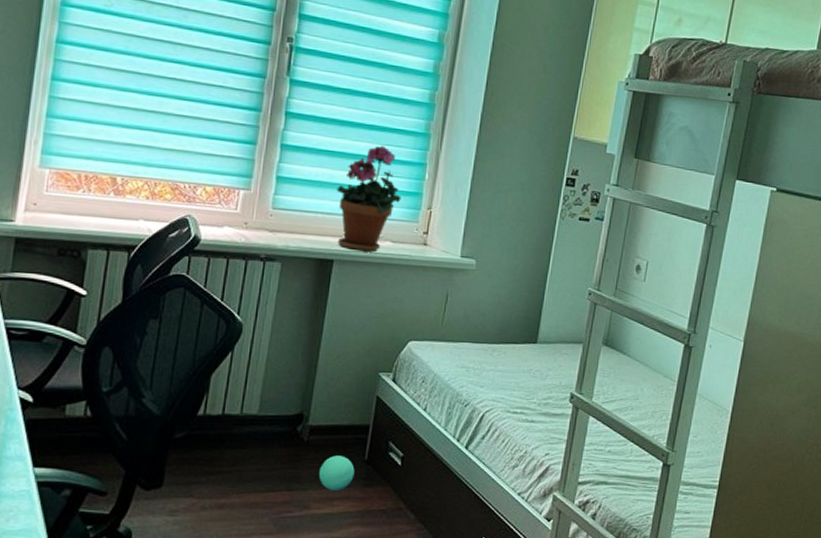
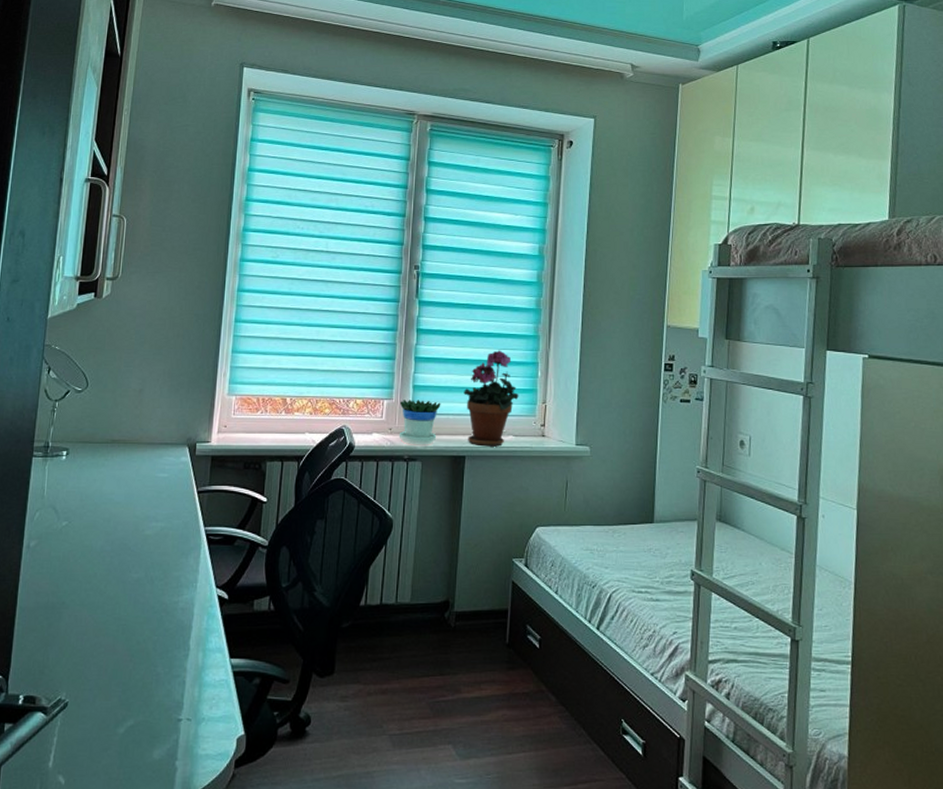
flowerpot: none [255,191,309,245] -> present [399,400,441,445]
ball: present [319,455,355,490] -> none [467,640,498,674]

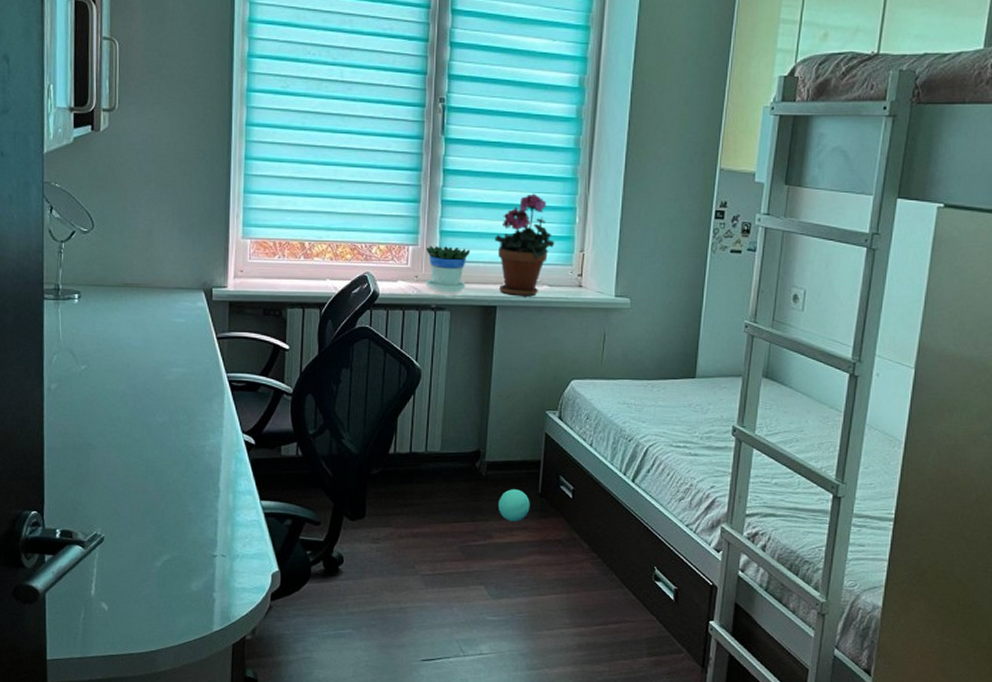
ball: none [467,640,498,674] -> present [499,489,530,521]

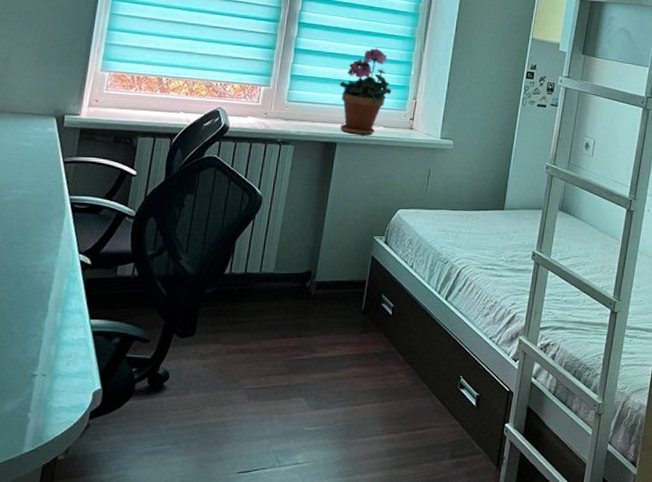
flowerpot: present [425,246,470,294] -> none [273,87,317,131]
ball: present [499,489,530,521] -> none [324,307,354,337]

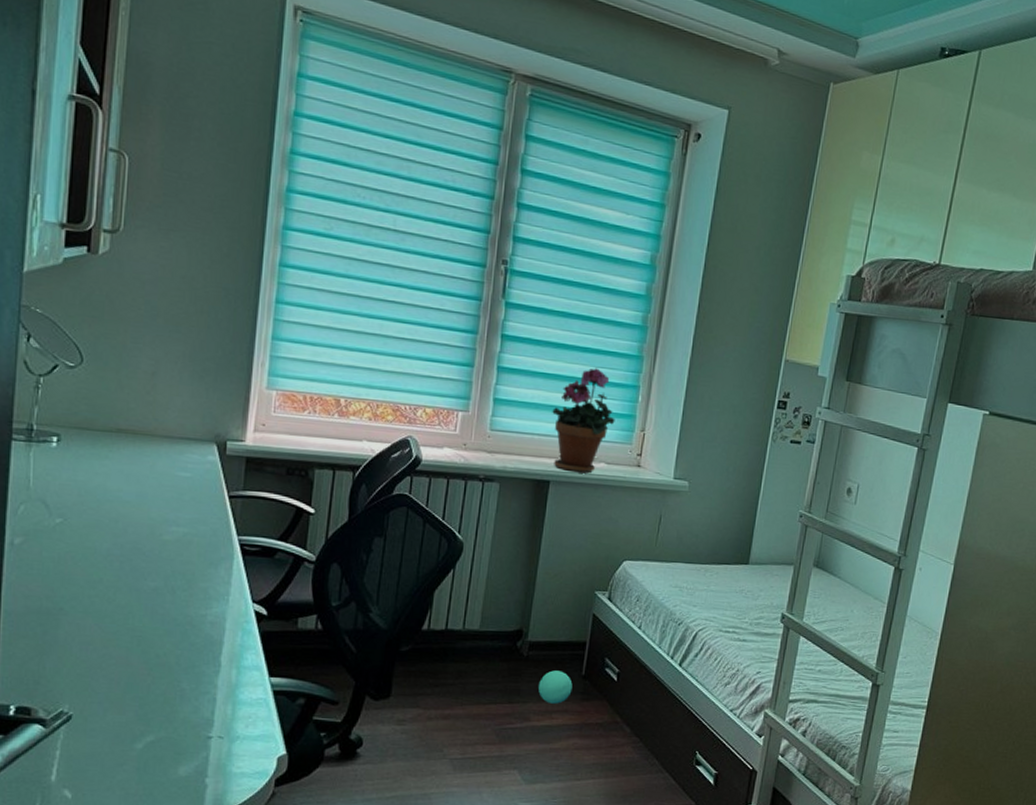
ball: none [324,307,354,337] -> present [538,670,573,704]

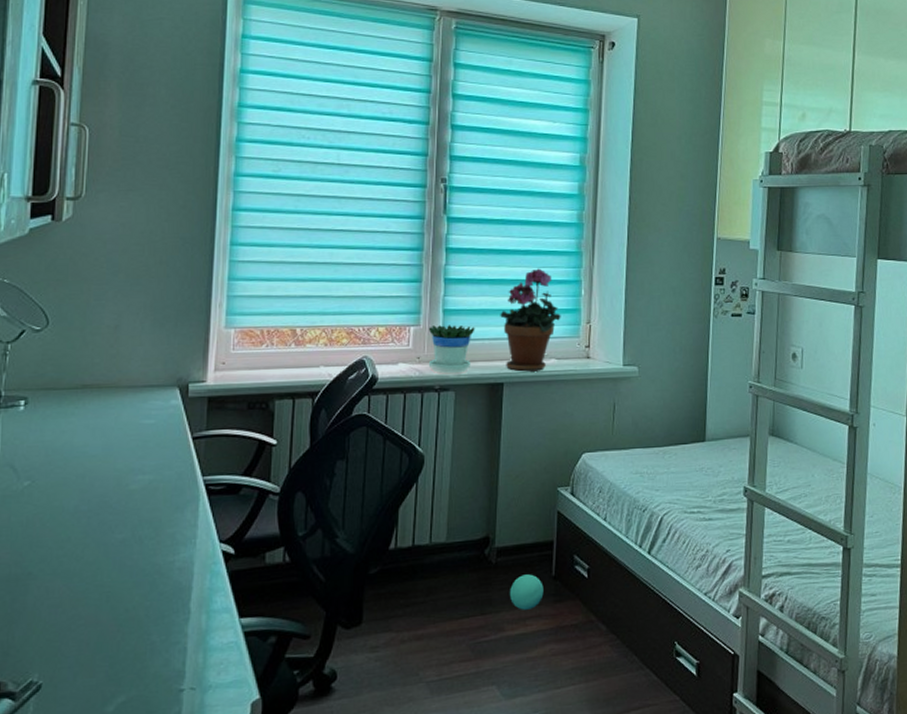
flowerpot: none [474,413,526,466] -> present [428,325,475,374]

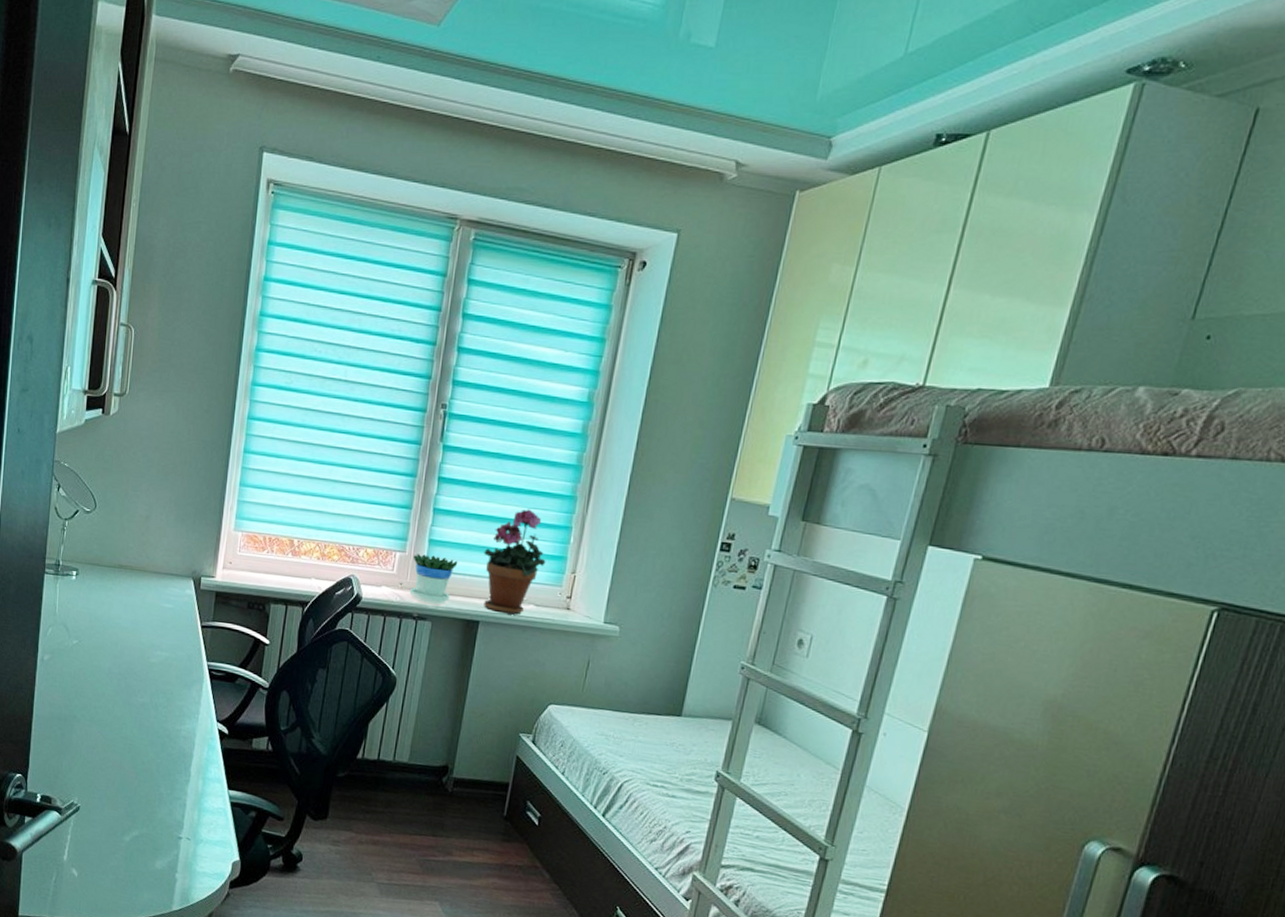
ball: present [510,574,544,610] -> none [461,808,494,842]

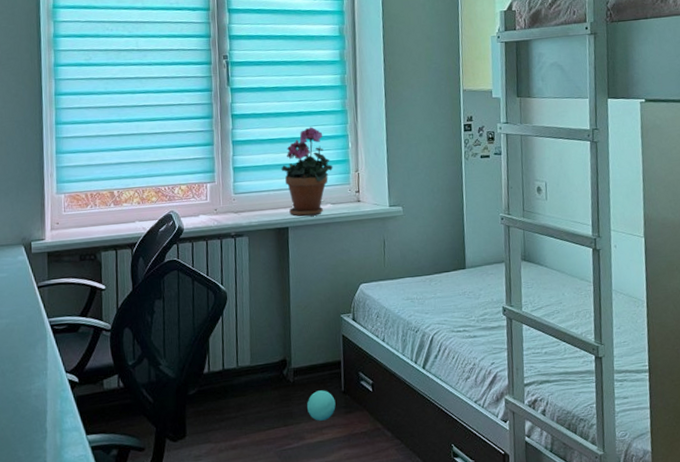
flowerpot: present [409,554,458,606] -> none [223,180,261,223]
ball: none [461,808,494,842] -> present [307,390,336,421]

